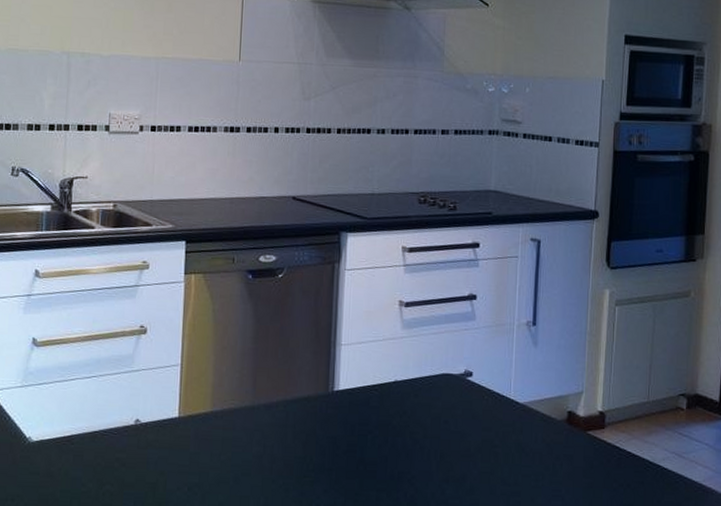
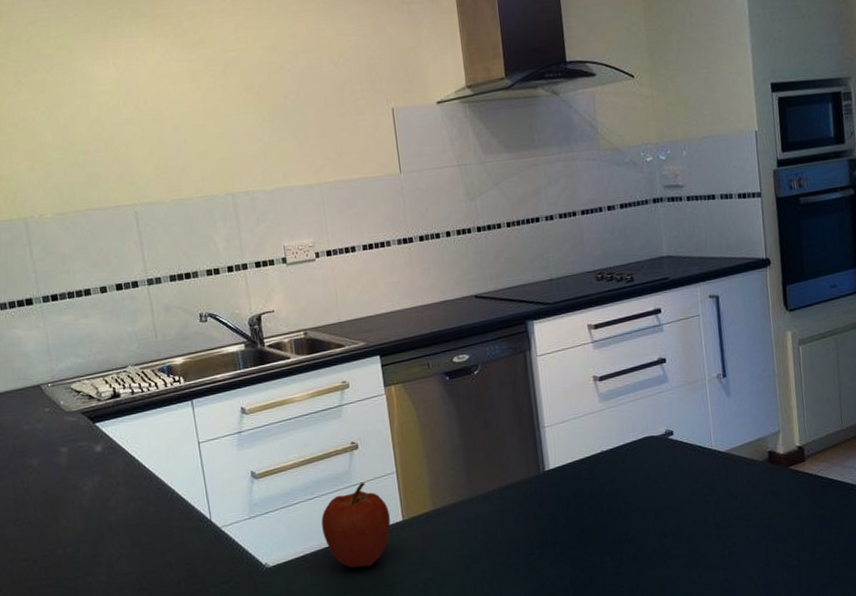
apple: none [94,369,166,460] -> present [321,482,391,568]

